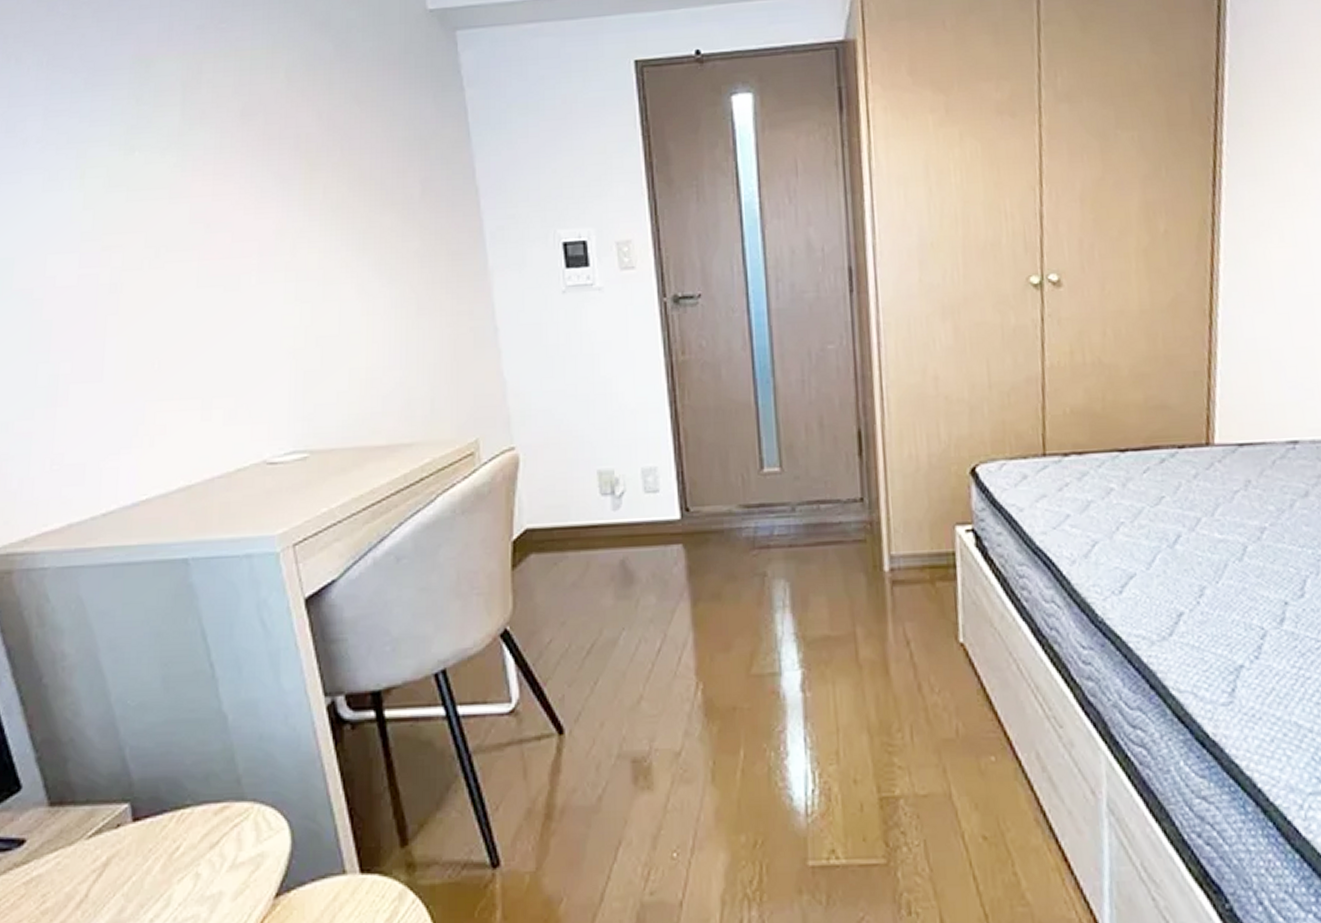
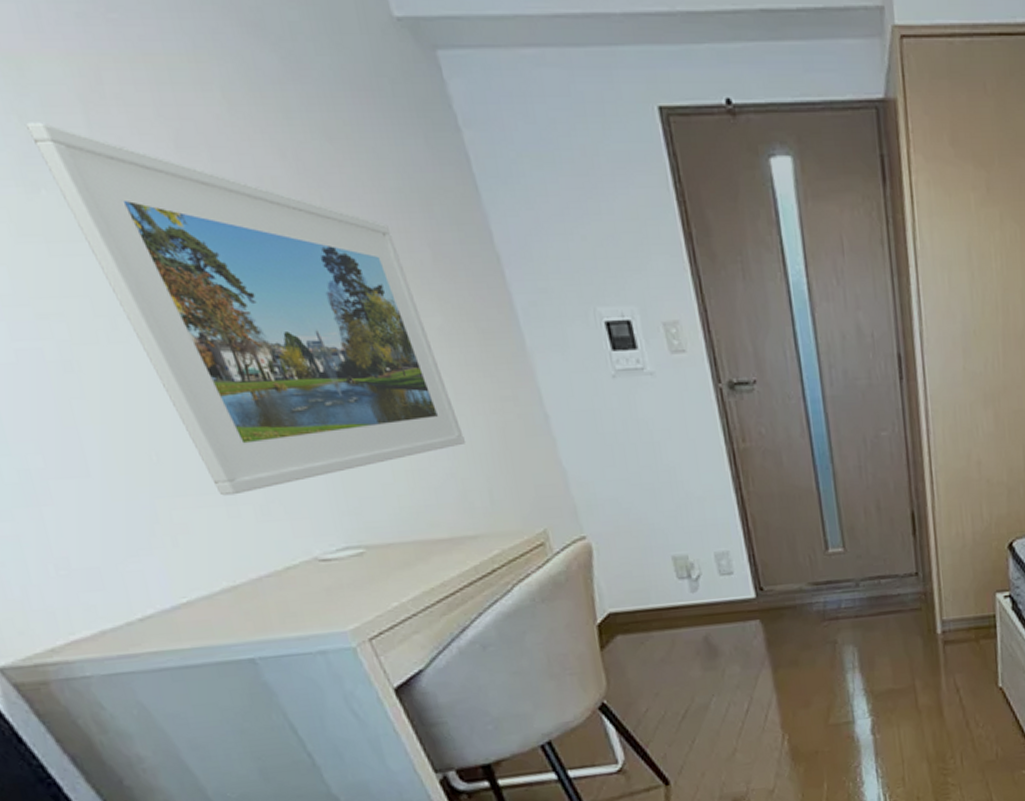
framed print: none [140,103,420,400] -> present [26,122,467,496]

